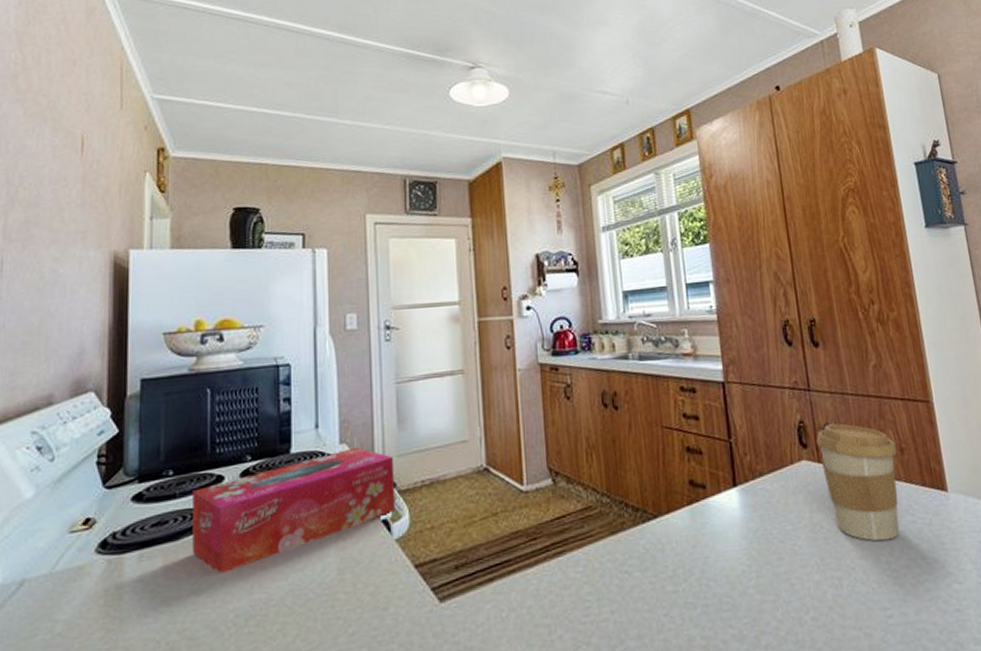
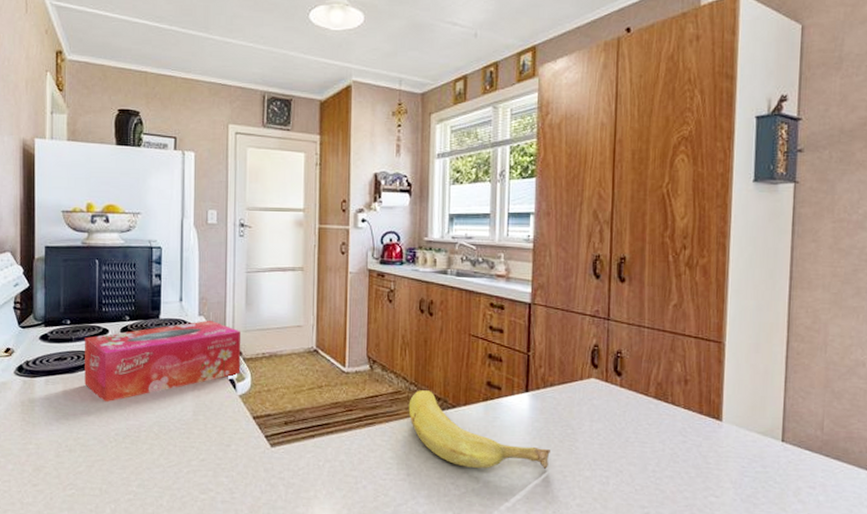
fruit: none [602,500,772,592] -> present [408,390,550,469]
coffee cup: present [816,423,900,541] -> none [607,351,682,454]

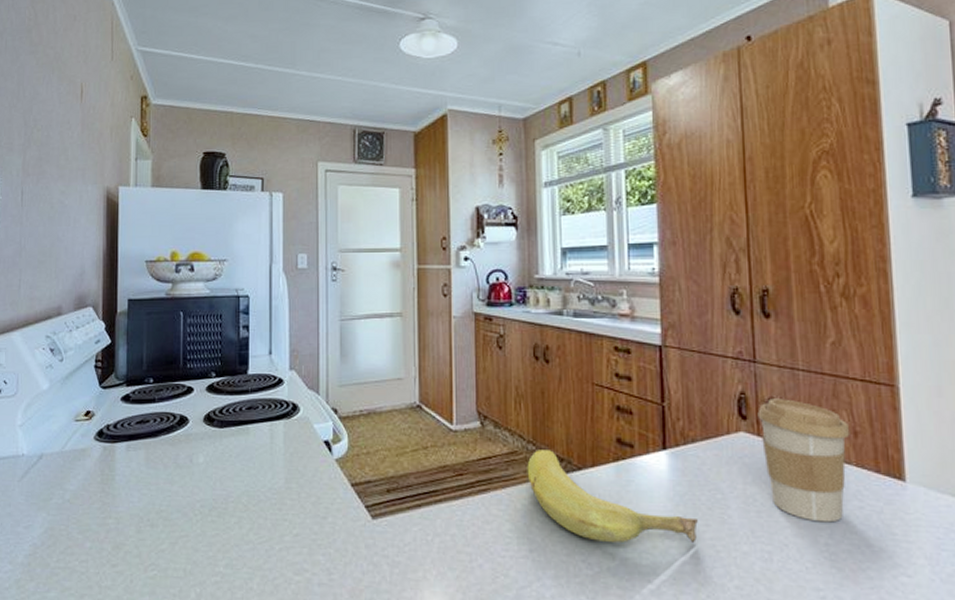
tissue box: present [84,320,241,402] -> none [168,374,336,470]
coffee cup: none [607,351,682,454] -> present [757,398,851,523]

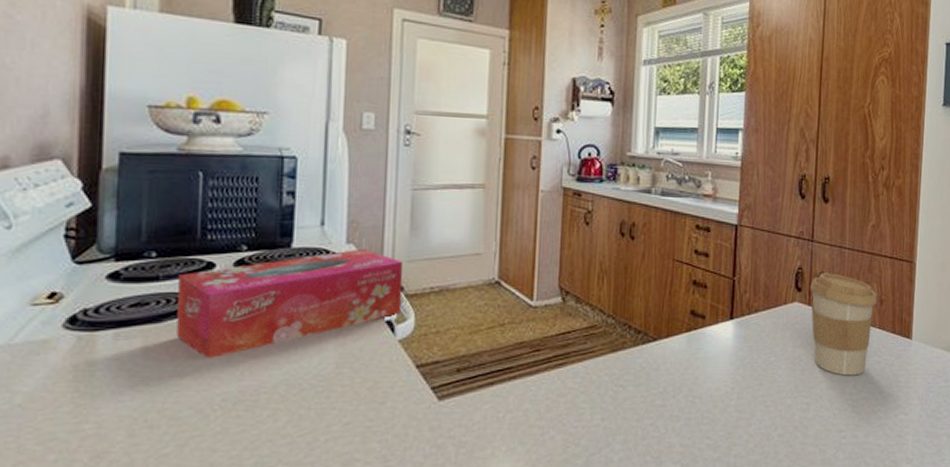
tissue box: none [168,374,336,470] -> present [176,248,403,359]
fruit: present [527,450,698,542] -> none [605,323,753,406]

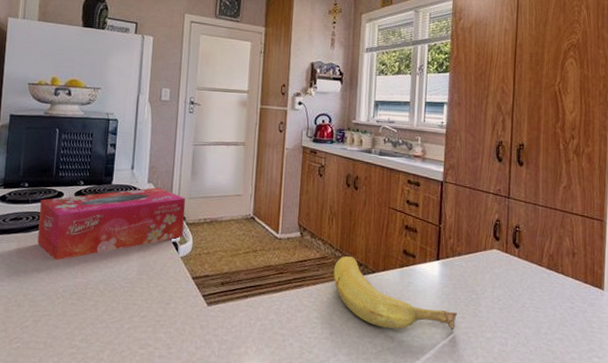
fruit: none [605,323,753,406] -> present [333,256,457,330]
coffee cup: present [810,273,878,376] -> none [507,225,570,318]

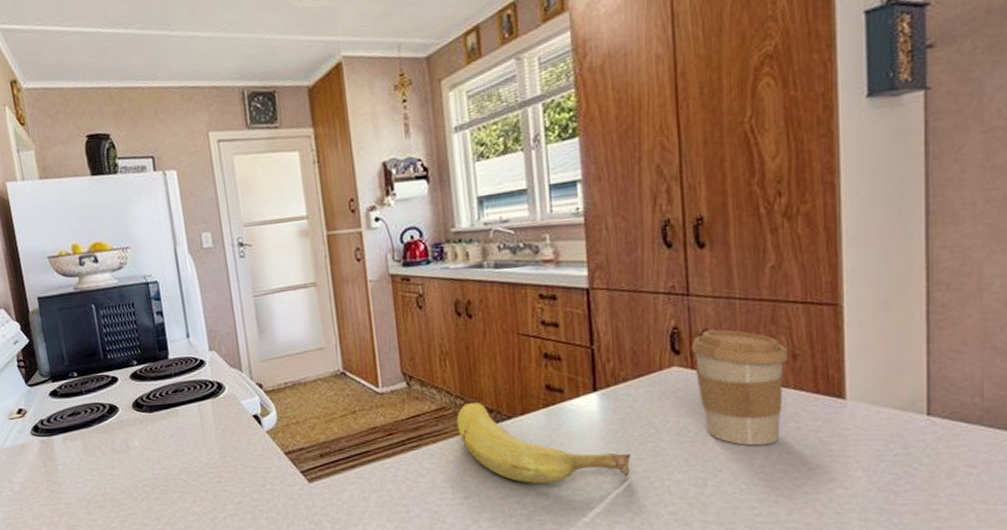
tissue box: present [37,187,186,261] -> none [95,353,264,454]
coffee cup: none [507,225,570,318] -> present [691,329,789,446]

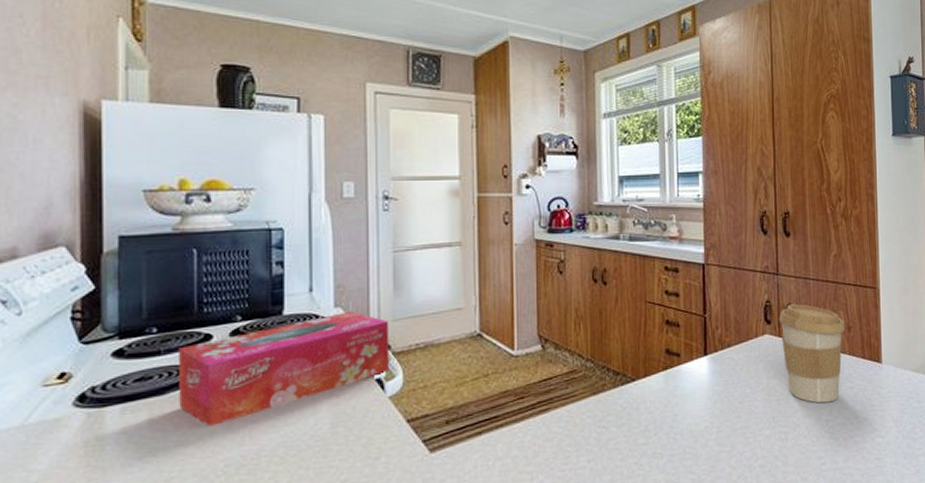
tissue box: none [95,353,264,454] -> present [179,311,390,427]
fruit: present [456,403,631,483] -> none [585,366,731,444]

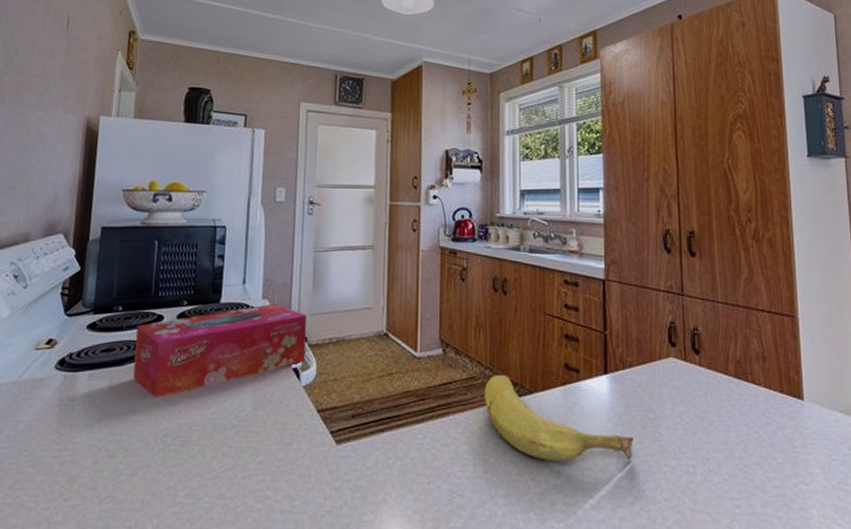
fruit: none [585,366,731,444] -> present [484,375,633,461]
coffee cup: present [779,304,846,403] -> none [684,327,760,438]

